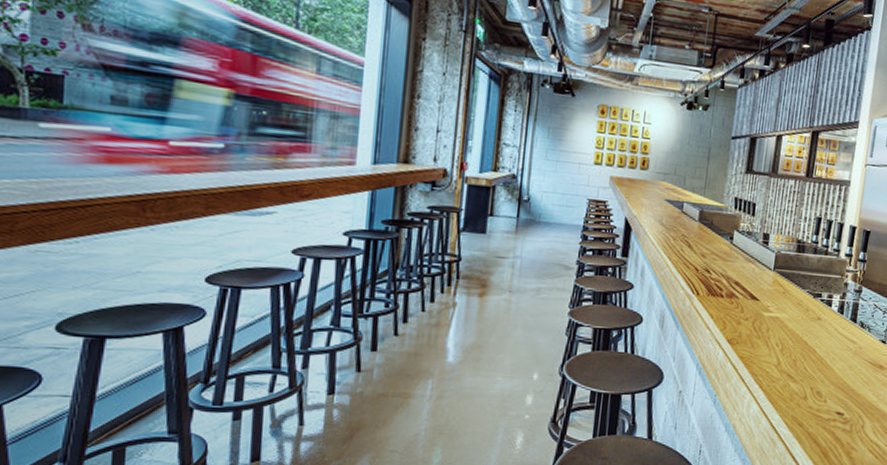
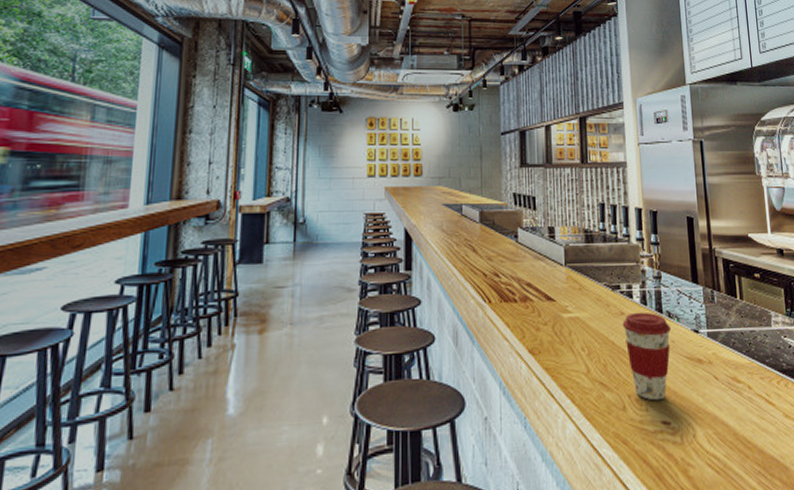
coffee cup: none [817,319,861,395] -> present [622,312,671,401]

